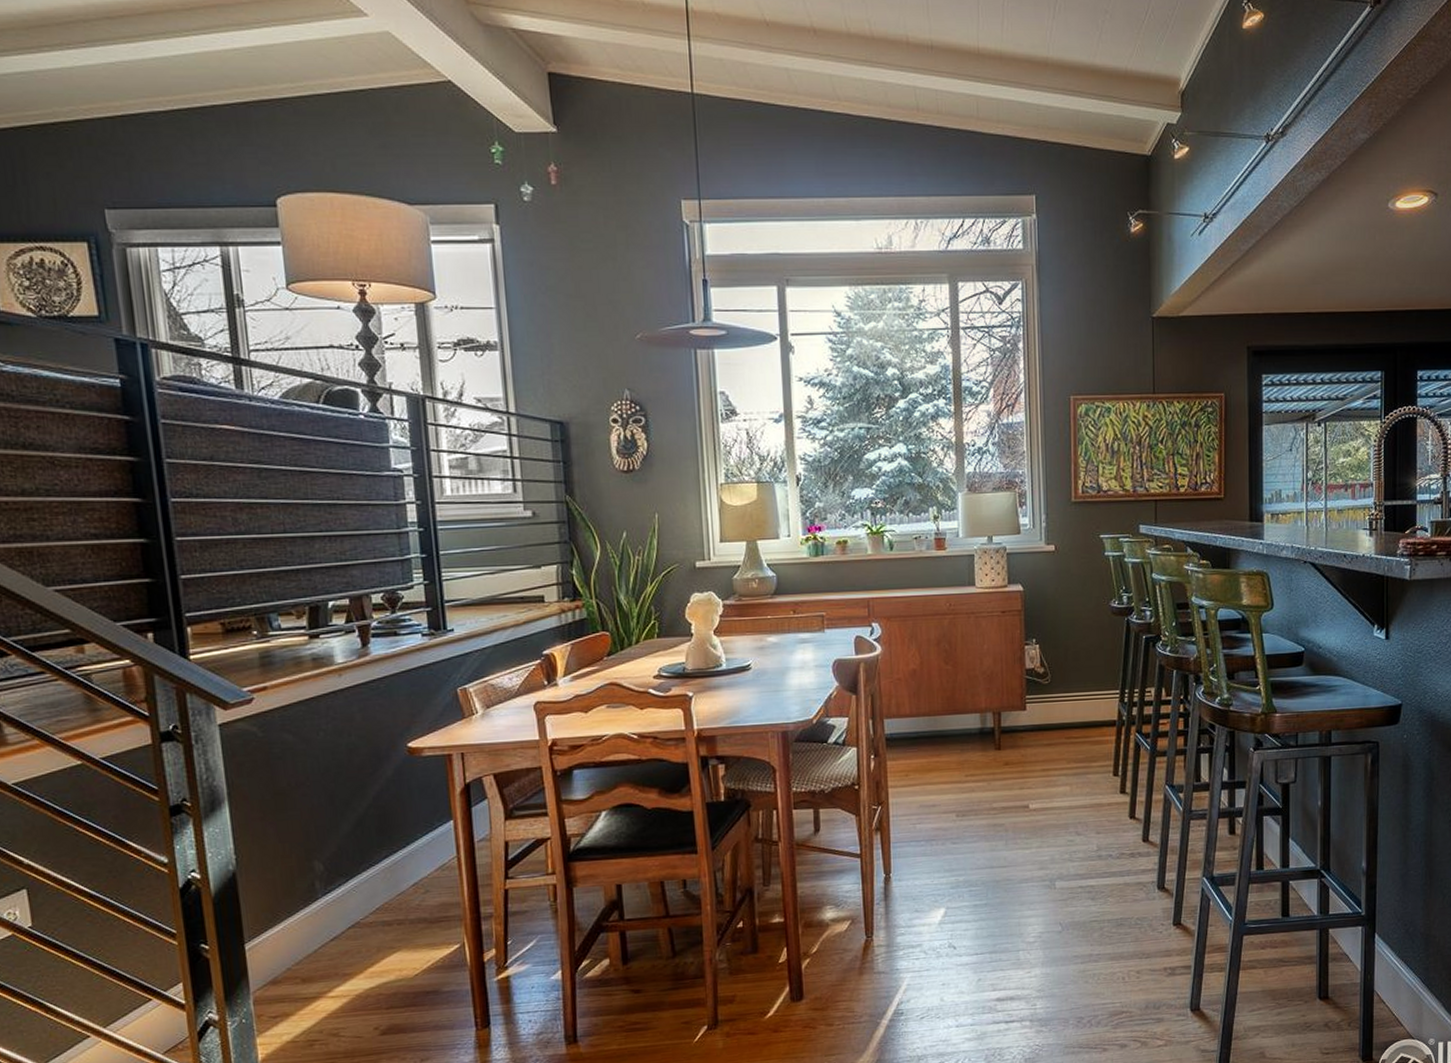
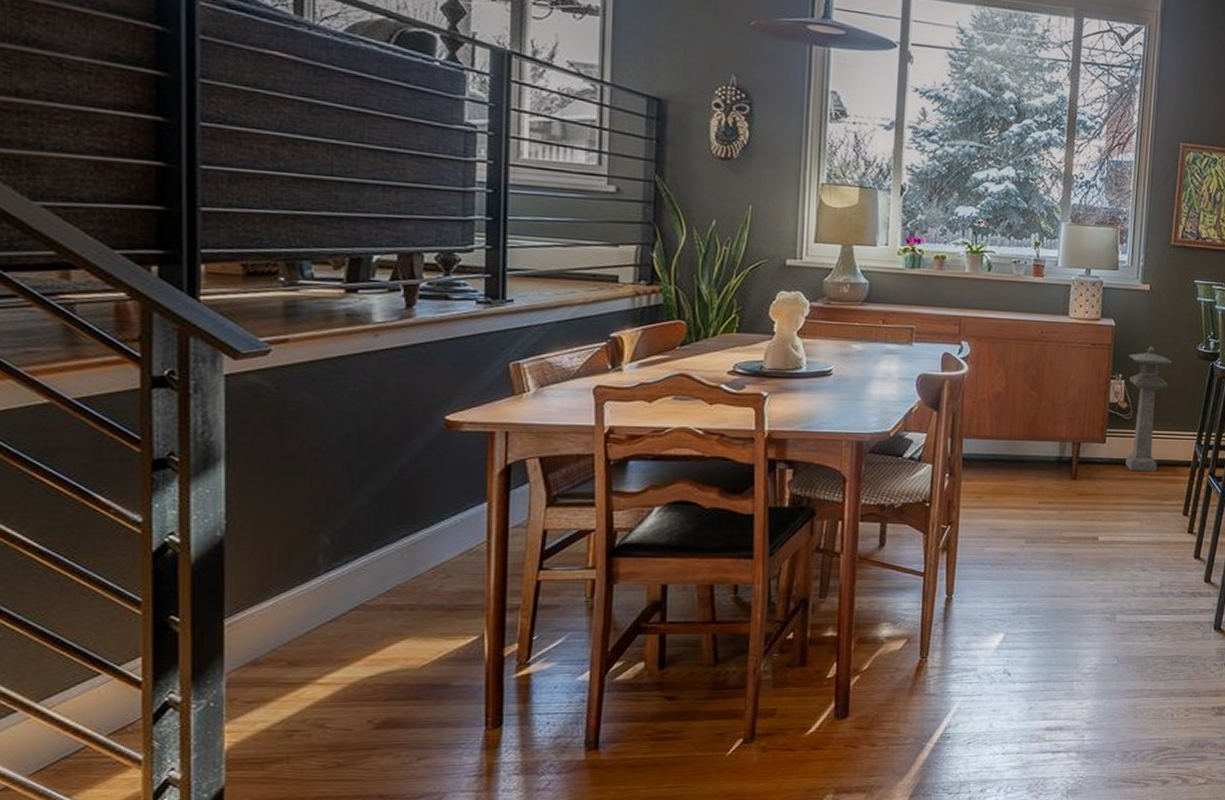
lantern: none [1040,607,1086,736] -> present [1125,346,1173,472]

